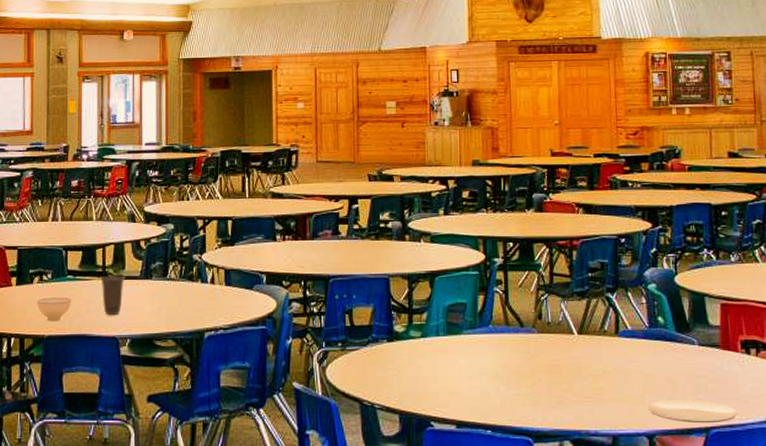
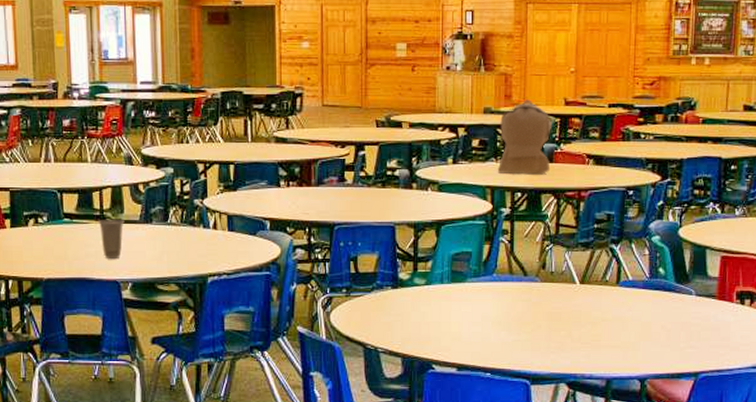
bowl: present [36,296,72,322] -> none [33,239,70,265]
backpack: none [488,151,540,225] -> present [497,99,552,175]
plate: present [647,398,738,424] -> none [641,345,727,368]

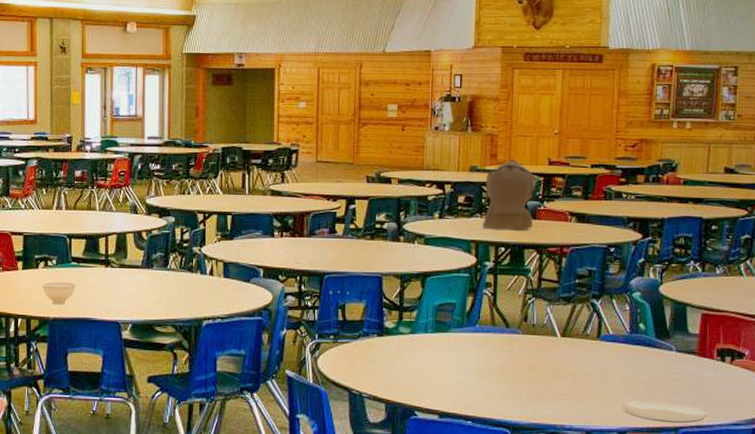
bowl: none [33,239,70,265] -> present [42,281,76,305]
cup: present [98,219,125,258] -> none [102,263,127,301]
plate: none [641,345,727,368] -> present [621,399,707,424]

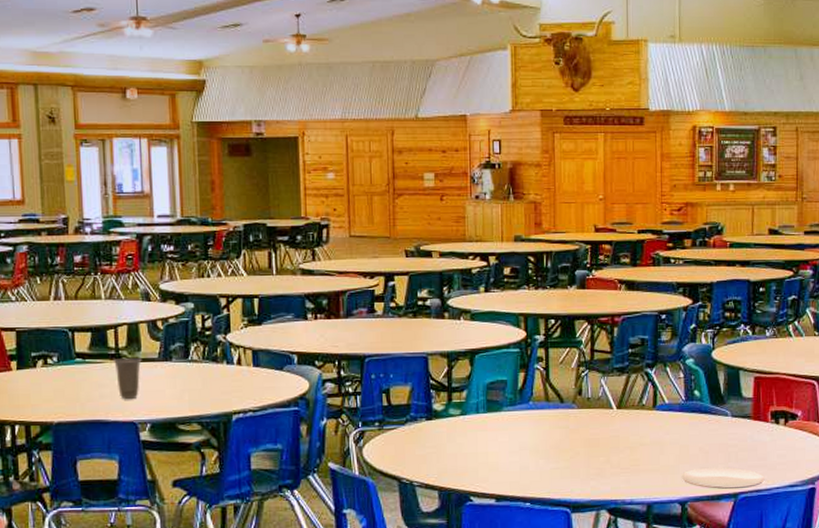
bowl: present [42,281,76,305] -> none [41,380,83,407]
cup: none [102,263,127,301] -> present [113,357,142,399]
backpack: present [482,159,535,231] -> none [530,227,582,302]

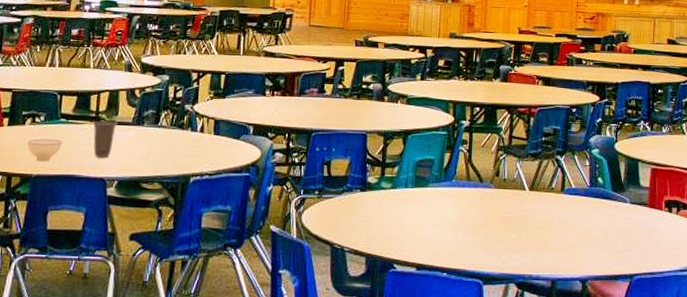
bowl: none [41,380,83,407] -> present [27,137,63,162]
plate: present [681,467,765,490] -> none [583,249,658,271]

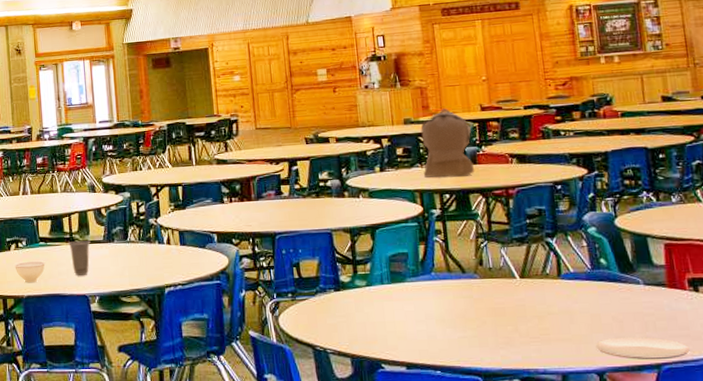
backpack: none [459,27,507,92] -> present [420,108,474,178]
plate: none [583,249,658,271] -> present [595,336,690,360]

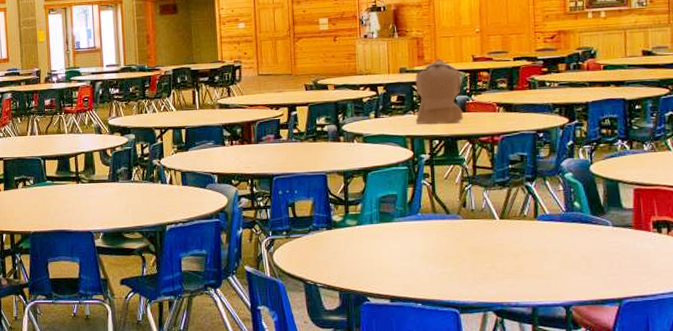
bowl: present [14,260,46,283] -> none [22,198,52,220]
cup: present [68,240,91,275] -> none [74,179,96,213]
plate: present [595,336,690,360] -> none [564,273,649,295]

